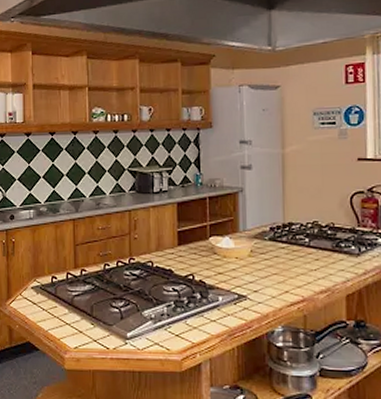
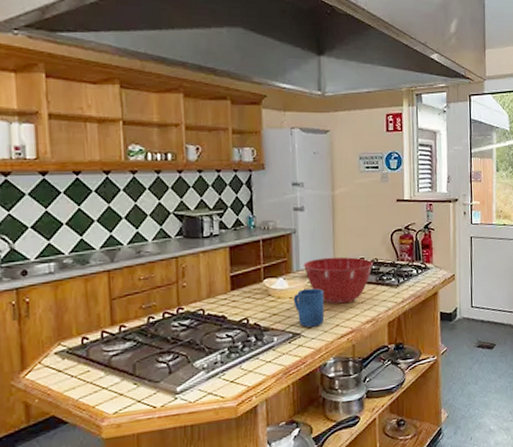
mug: none [239,250,273,291] -> present [293,288,325,328]
mixing bowl: none [250,218,328,269] -> present [303,256,373,305]

